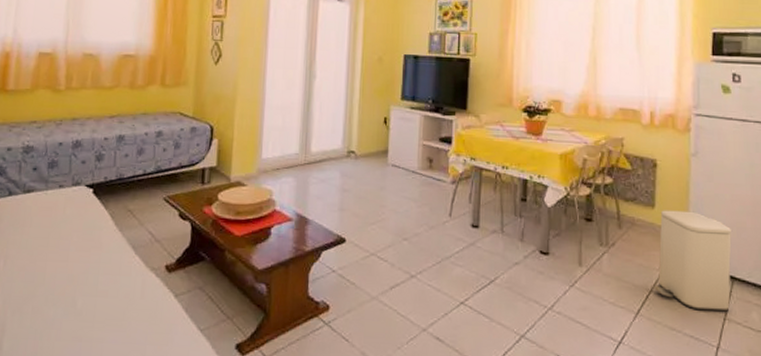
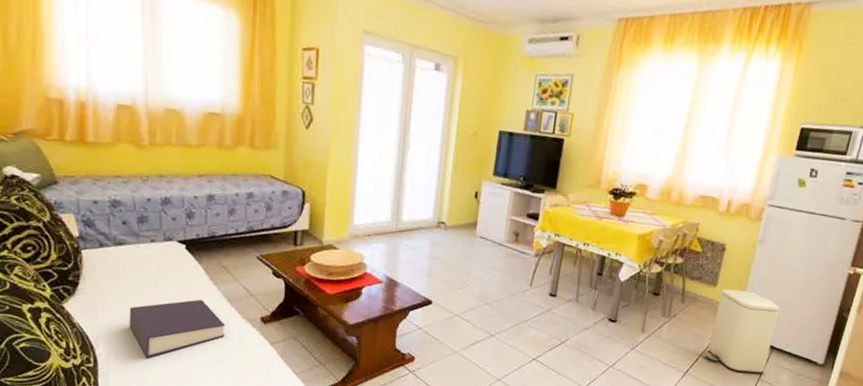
book: none [29,247,129,318] -> present [129,299,226,358]

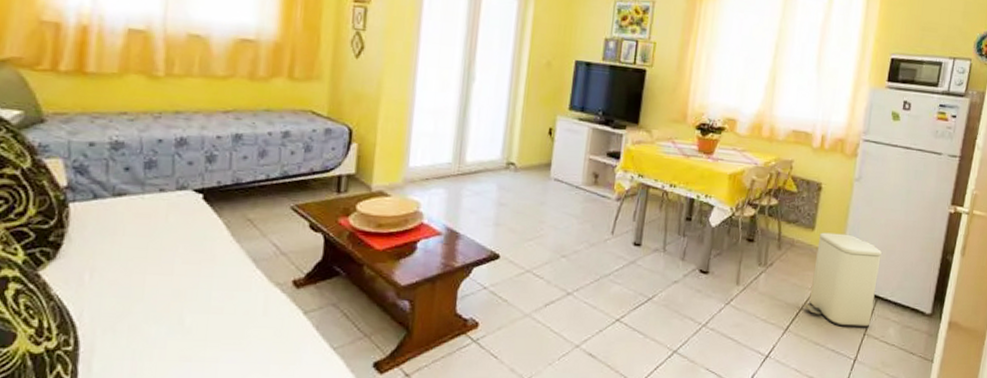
book: present [129,299,226,358] -> none [123,260,248,337]

